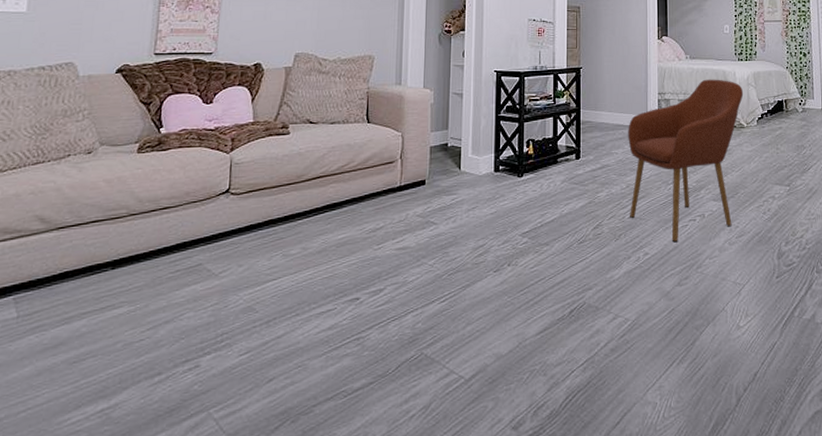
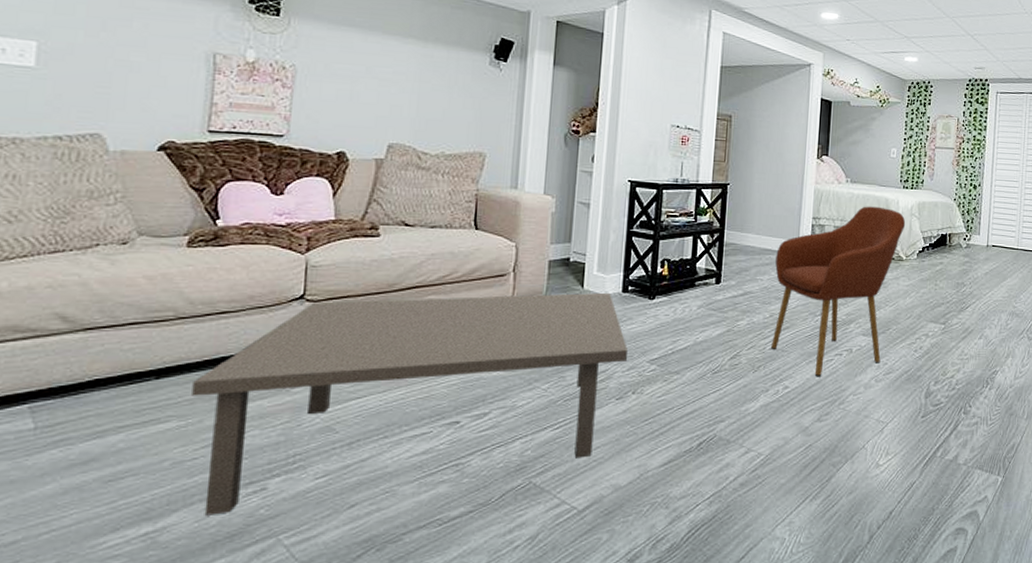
coffee table: none [140,172,503,393] -> present [192,292,629,516]

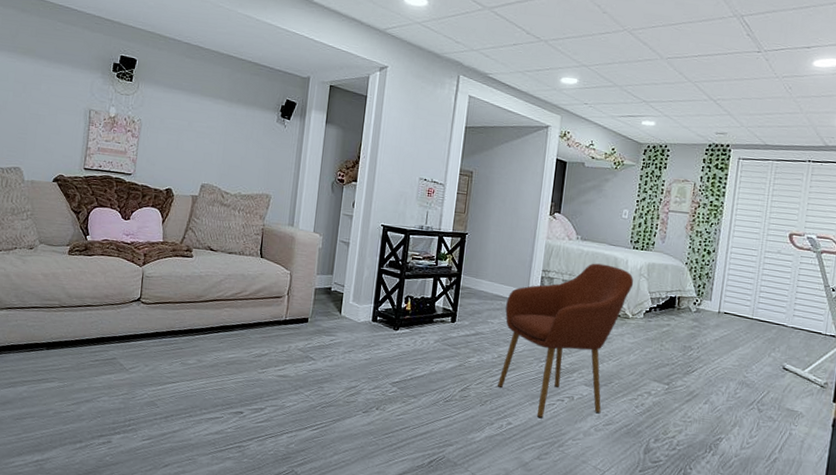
coffee table: present [192,292,629,516] -> none [67,304,375,458]

